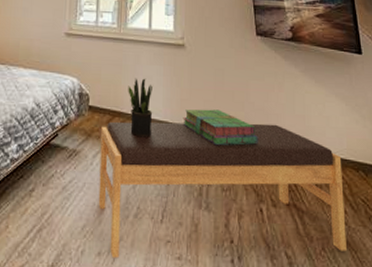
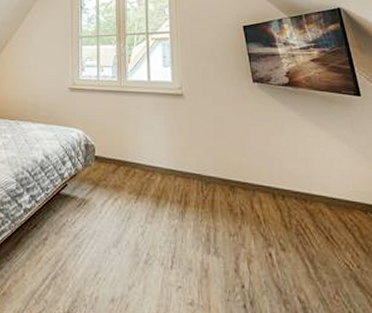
bench: present [98,121,347,259] -> none [108,168,362,305]
potted plant: present [128,78,154,138] -> none [131,128,157,185]
stack of books: present [183,109,258,146] -> none [186,155,263,191]

